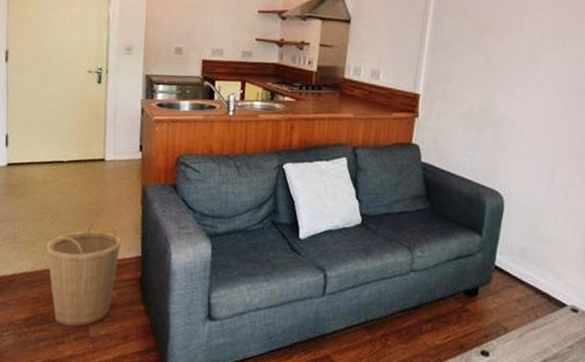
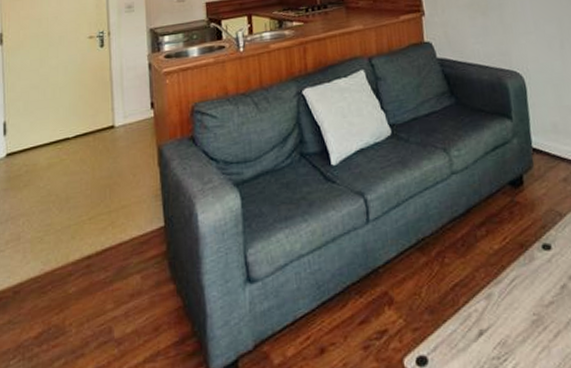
basket: present [46,220,121,327] -> none [56,194,141,333]

